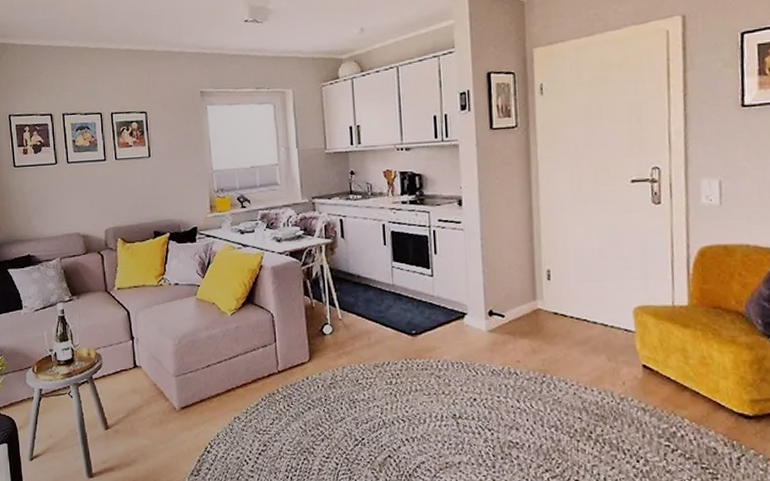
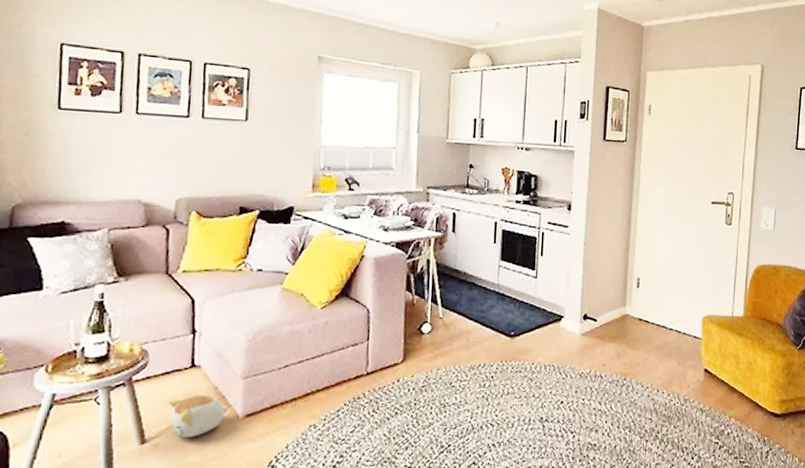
plush toy: none [120,390,167,425] -> present [167,395,229,437]

